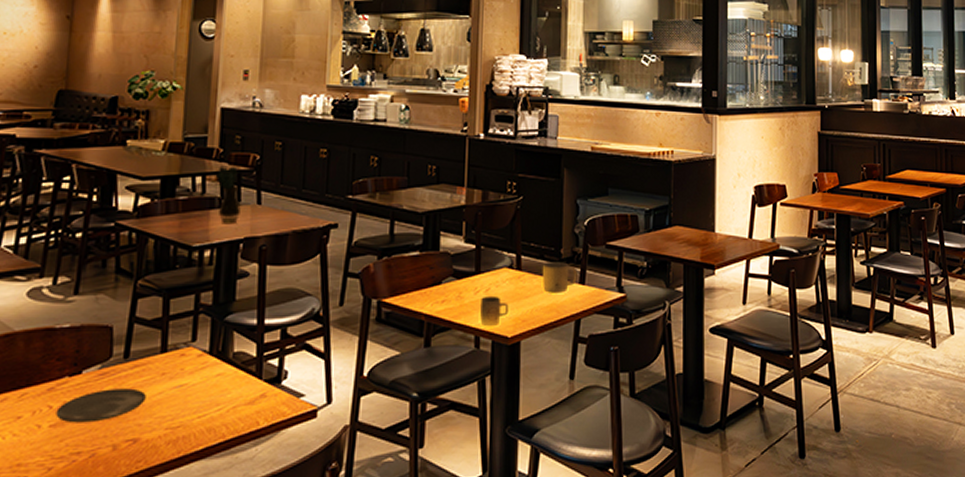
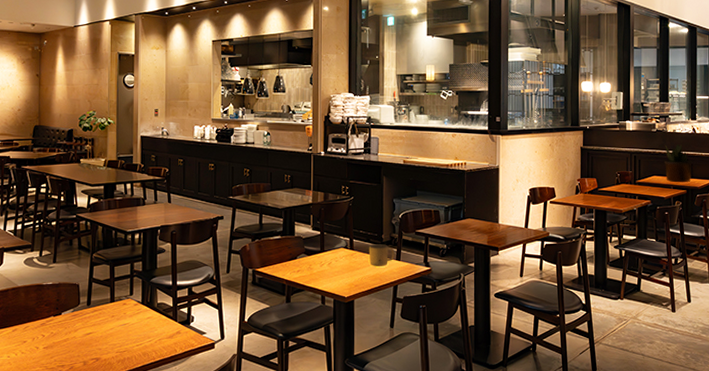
plate: present [56,388,146,423] -> none [47,325,103,347]
vase: present [215,164,241,225] -> none [139,175,157,217]
mug: present [479,295,509,327] -> none [324,267,345,290]
planter: none [918,129,952,179] -> present [664,143,692,183]

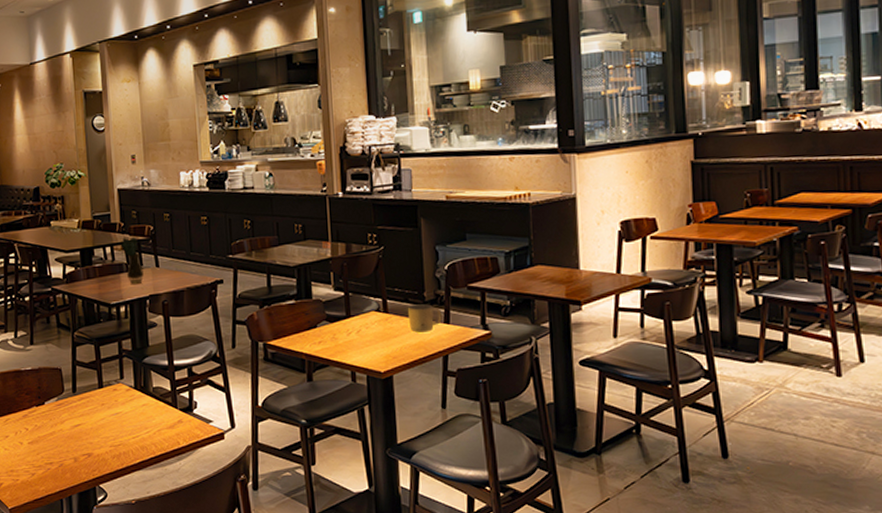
vase: none [139,175,157,217] -> present [120,236,144,285]
planter: present [664,143,692,183] -> none [815,145,859,200]

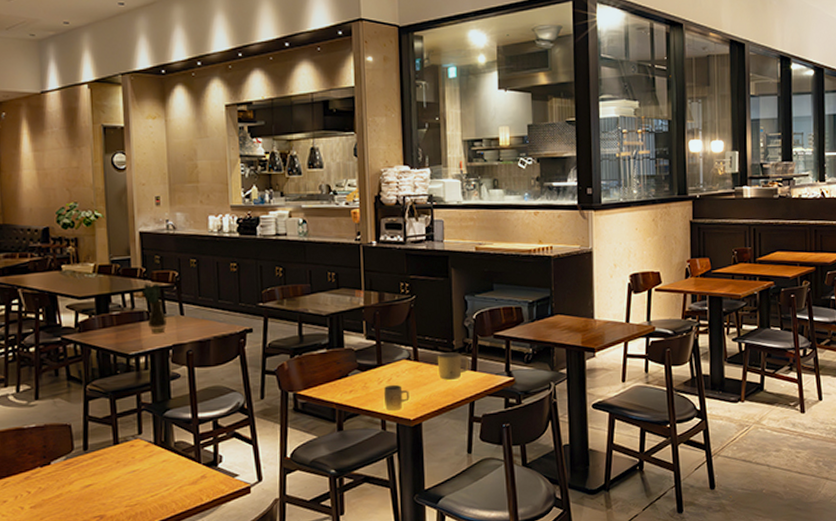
mug: none [352,336,380,364] -> present [383,384,410,412]

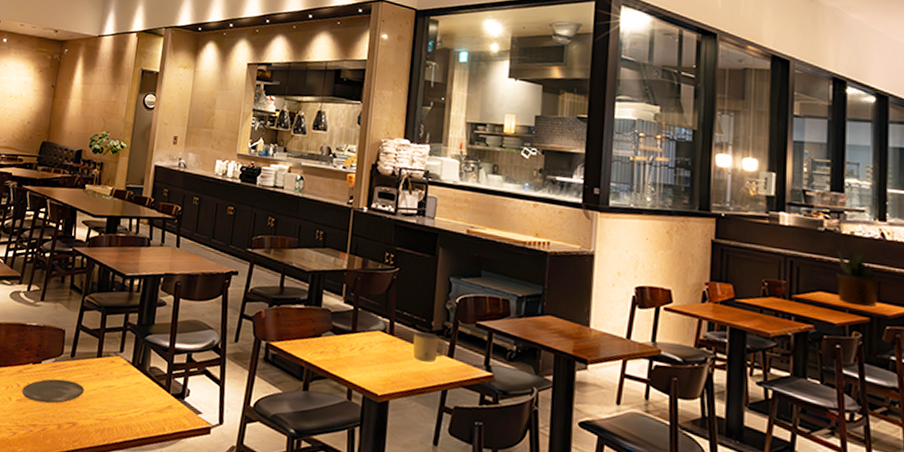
plate: none [34,474,106,505] -> present [21,378,84,404]
vase: present [141,282,167,334] -> none [146,211,164,261]
mug: present [383,384,410,412] -> none [353,353,380,384]
planter: none [788,211,821,259] -> present [835,250,879,307]

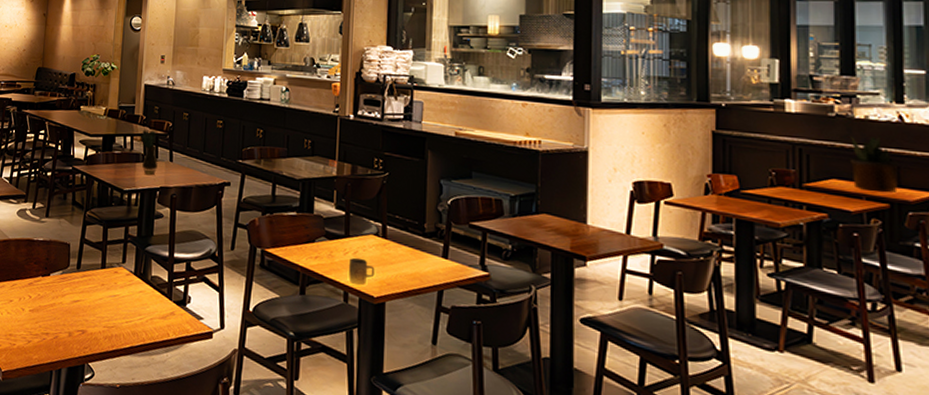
plate: present [21,378,84,404] -> none [33,289,91,313]
vase: none [146,211,164,261] -> present [140,128,158,176]
mug: none [353,353,380,384] -> present [348,257,375,286]
mug: present [412,331,447,363] -> none [406,234,441,265]

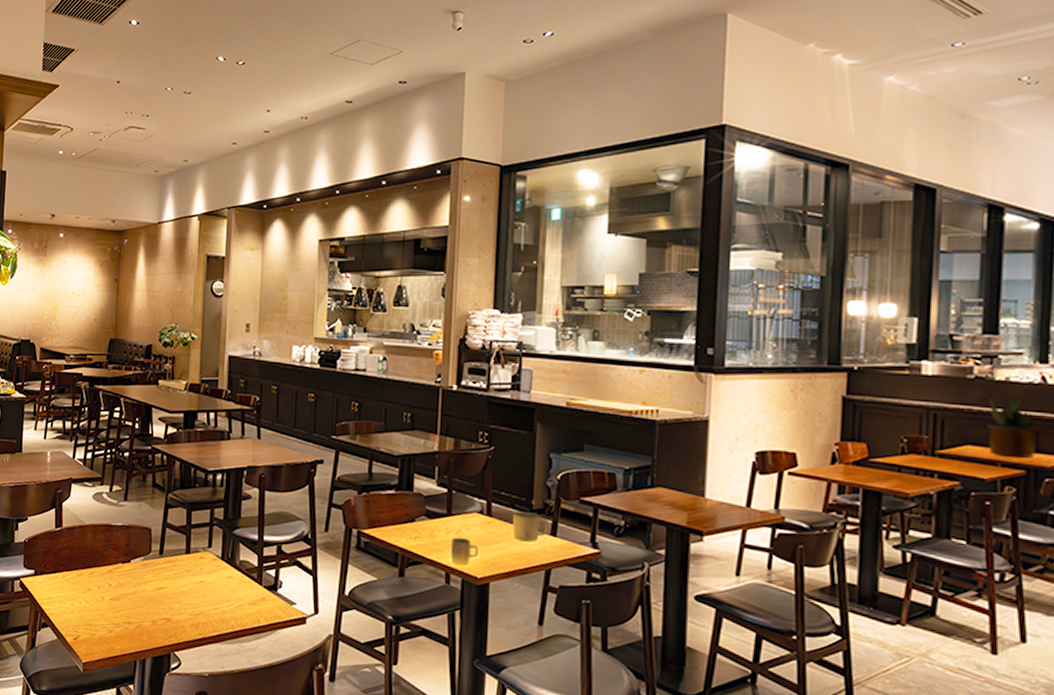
vase: present [140,128,158,176] -> none [224,403,244,454]
mug: none [406,234,441,265] -> present [512,511,549,543]

